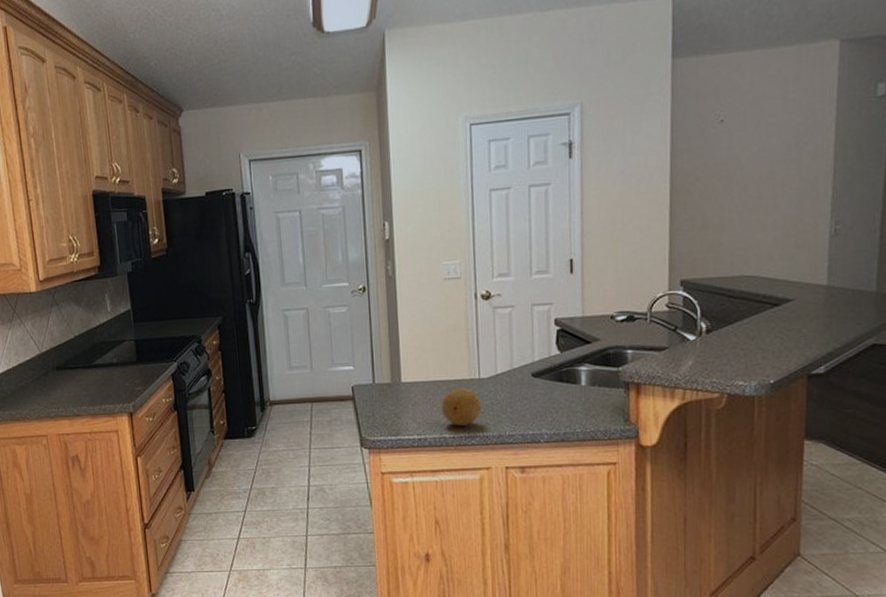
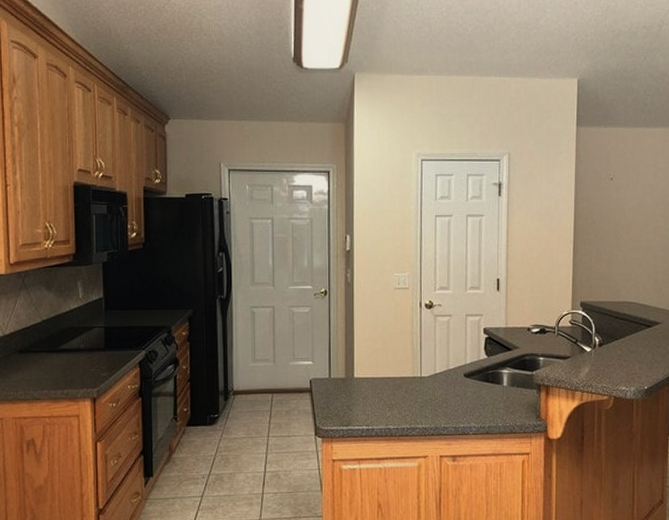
fruit: present [441,388,481,427] -> none [387,384,421,419]

